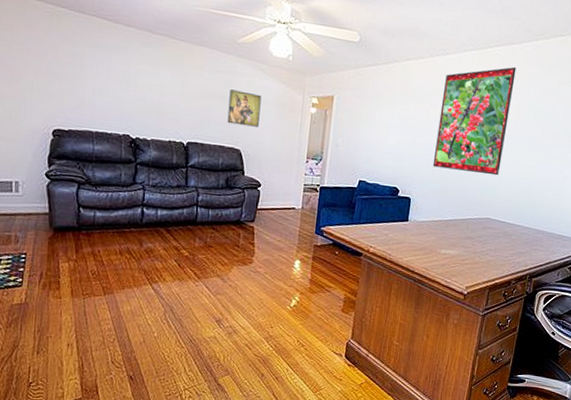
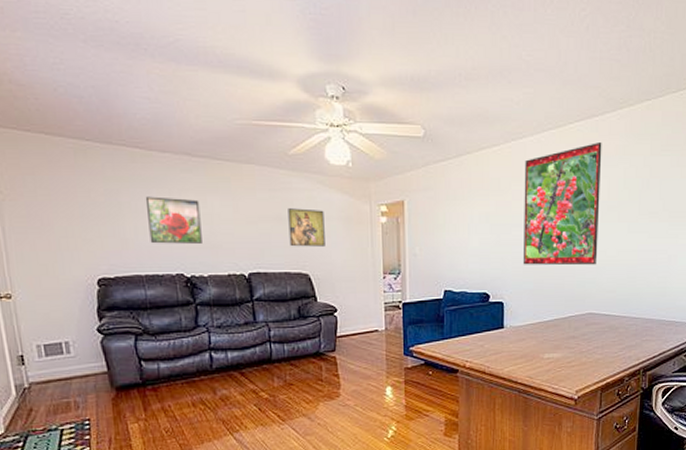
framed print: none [104,63,153,110] -> present [145,196,202,244]

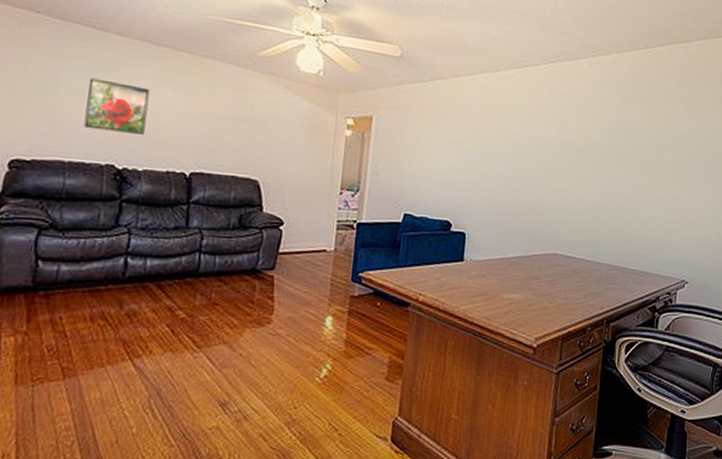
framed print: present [288,208,325,247] -> none [242,109,286,153]
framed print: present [523,141,602,266] -> none [489,84,574,204]

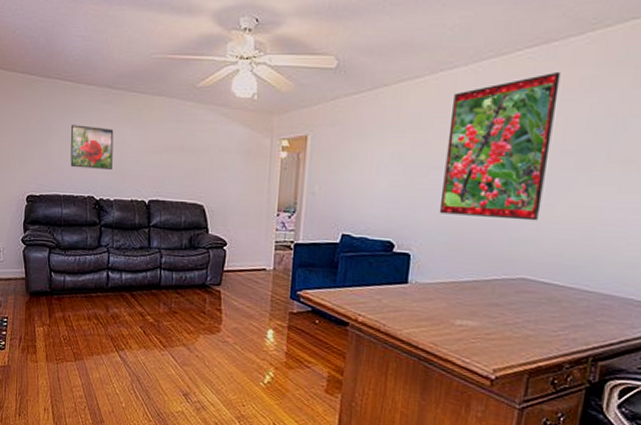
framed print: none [489,84,574,204] -> present [439,71,561,221]

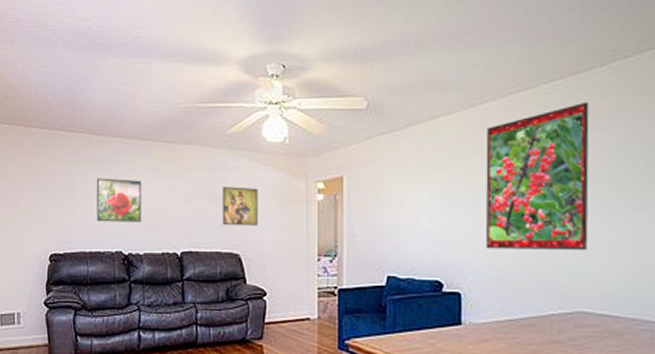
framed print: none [189,140,225,179] -> present [222,187,258,226]

